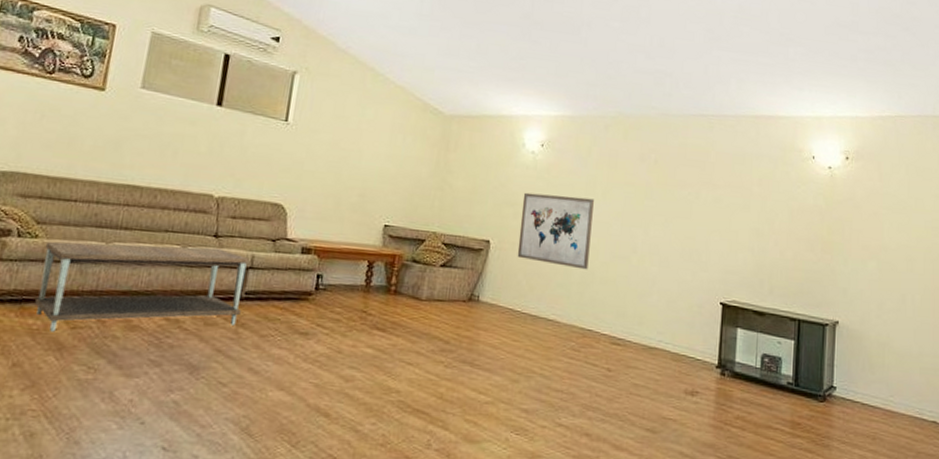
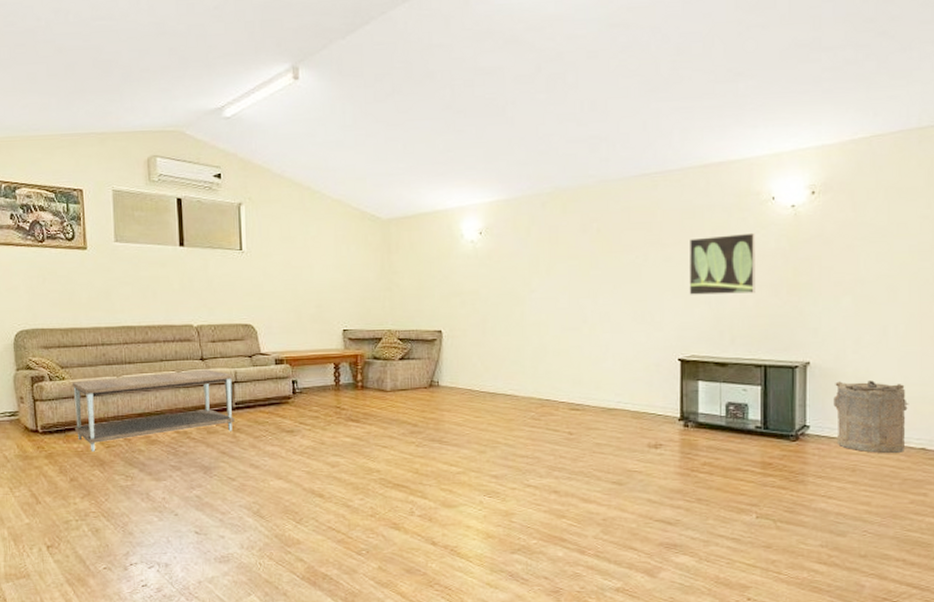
wall art: present [517,192,594,270] -> none [468,277,540,345]
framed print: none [734,183,797,246] -> present [688,232,755,295]
laundry hamper: none [858,344,923,425] -> present [833,380,909,454]

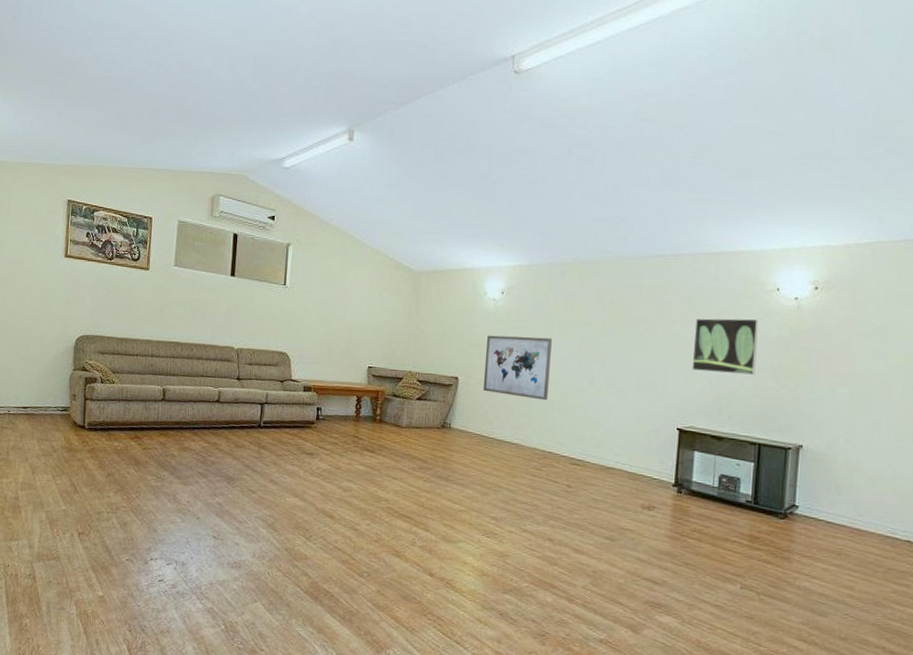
coffee table: present [72,369,235,452] -> none [118,386,264,452]
wall art: none [468,277,540,345] -> present [482,335,552,401]
laundry hamper: present [833,380,909,454] -> none [823,467,897,543]

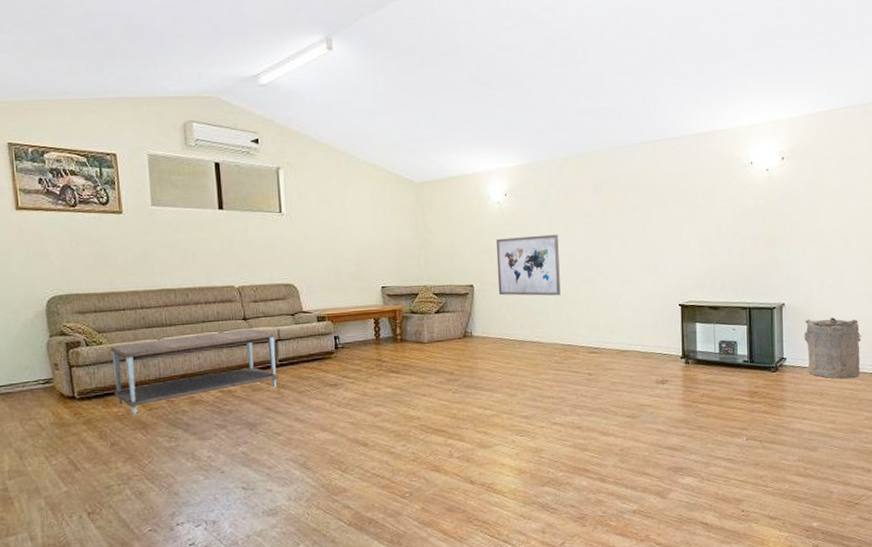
coffee table: none [118,386,264,452] -> present [110,328,279,415]
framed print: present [691,318,759,375] -> none [684,193,740,248]
laundry hamper: none [823,467,897,543] -> present [804,317,862,379]

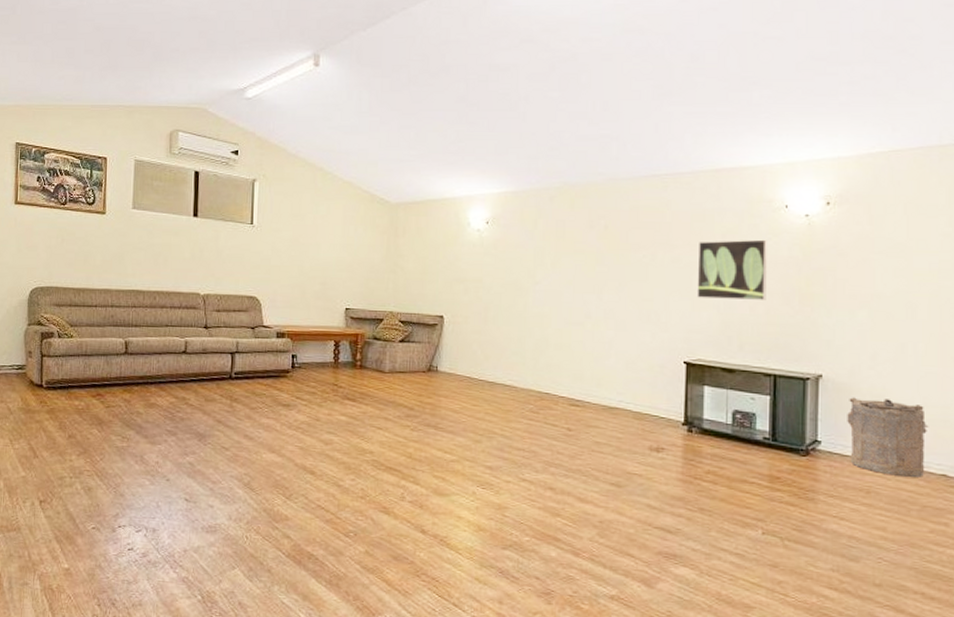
coffee table: present [110,328,279,415] -> none [78,337,235,411]
wall art: present [495,234,561,296] -> none [470,268,543,337]
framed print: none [684,193,740,248] -> present [697,239,767,300]

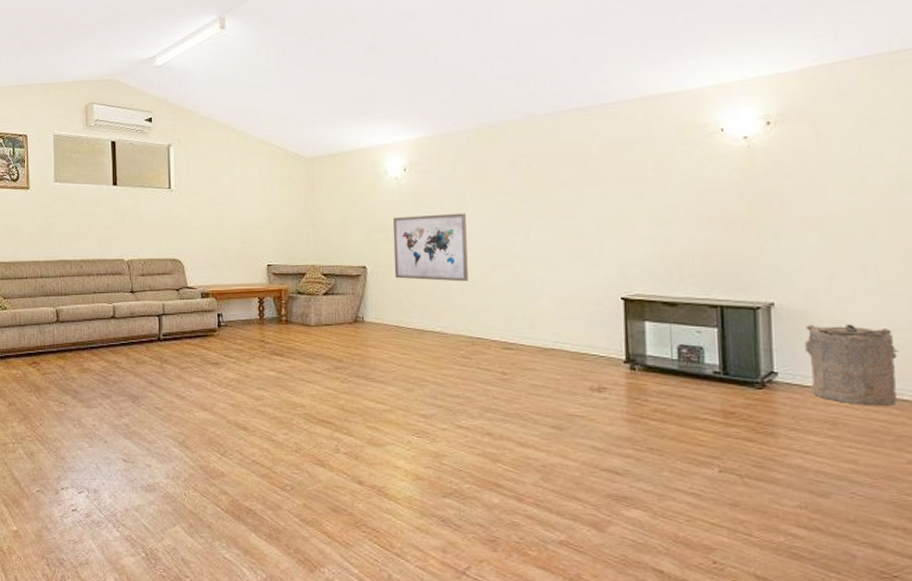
wall art: none [470,268,543,337] -> present [392,213,468,282]
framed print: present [697,239,767,300] -> none [628,166,706,231]

